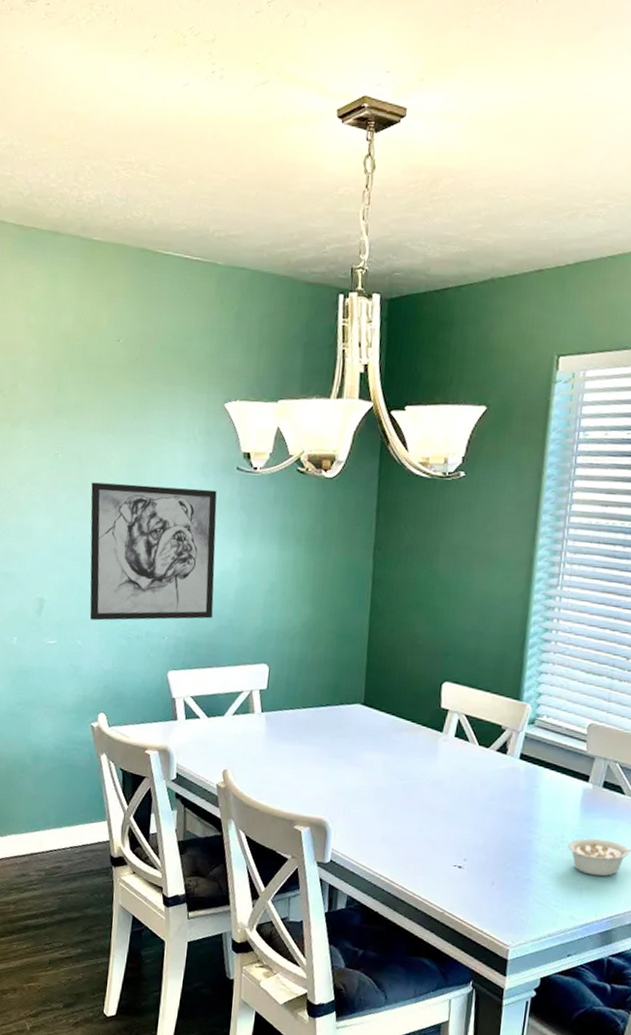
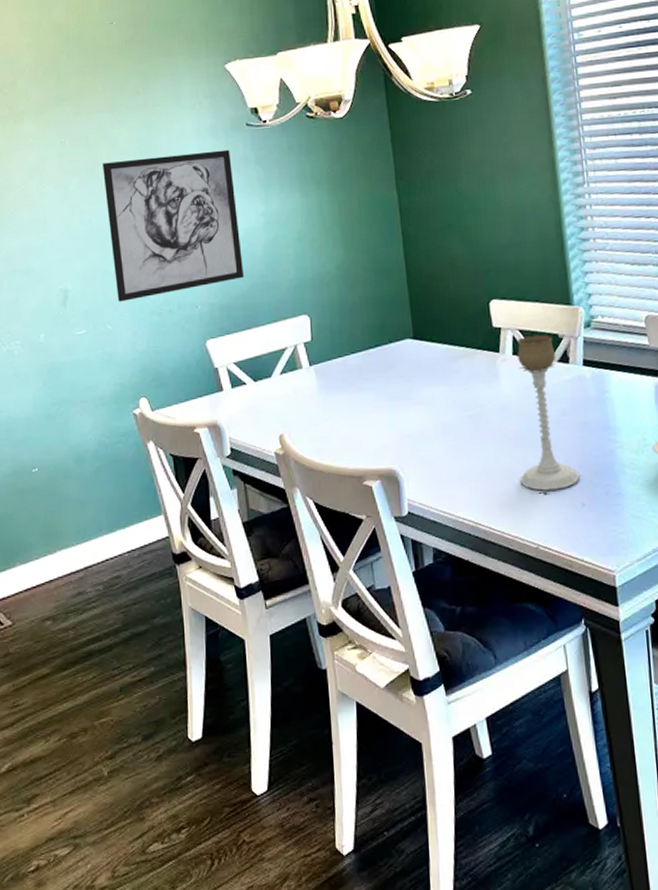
candle holder: none [439,722,496,866] -> present [517,334,580,491]

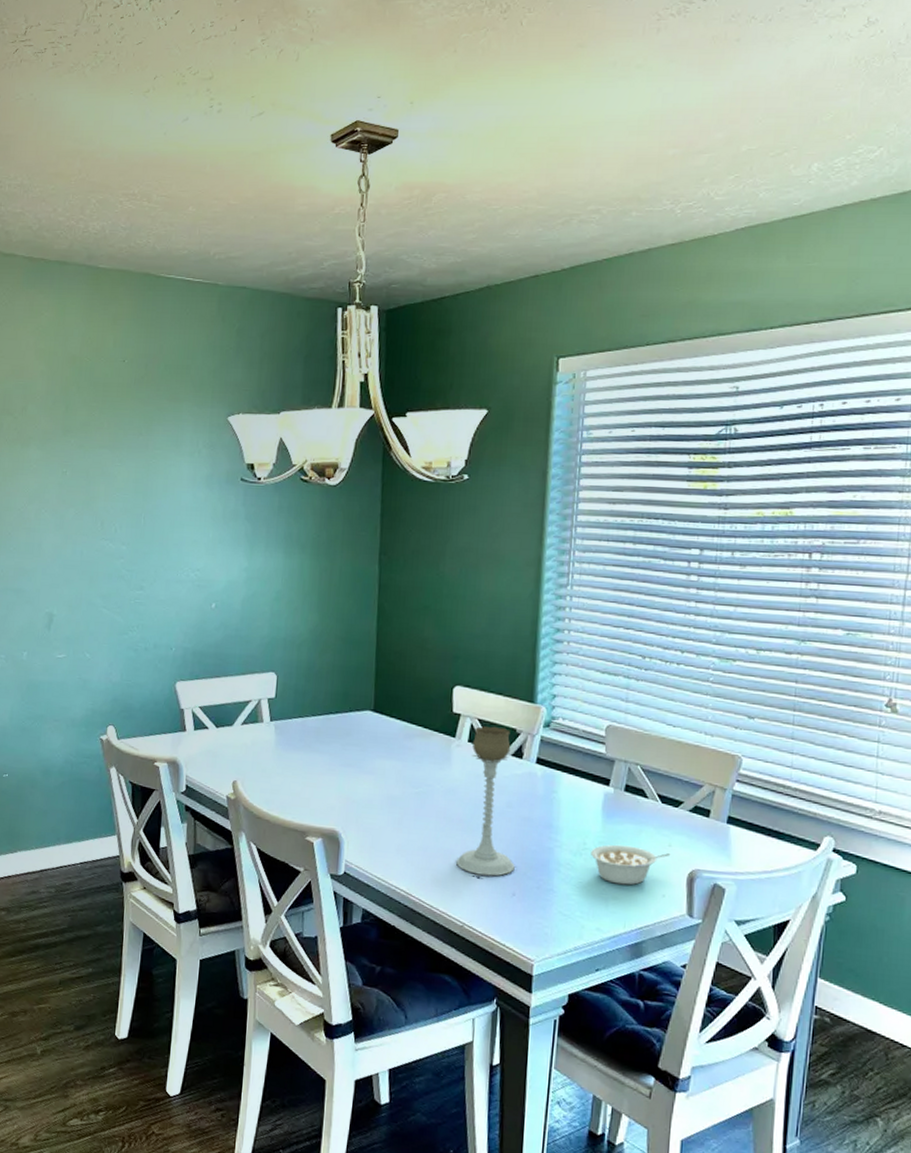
wall art: present [102,149,245,302] -> none [98,498,222,634]

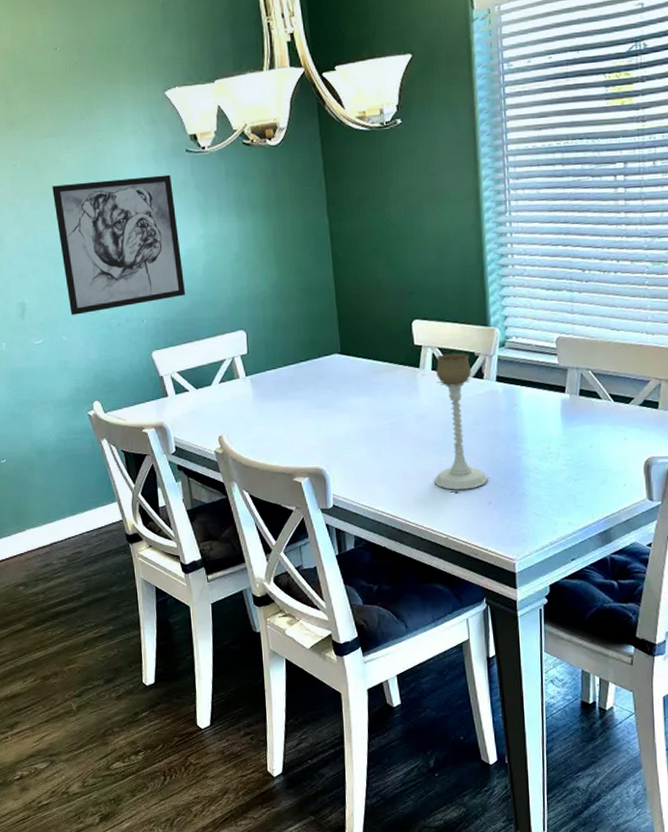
wall art: none [98,498,222,634] -> present [52,174,186,315]
legume: present [591,844,671,885] -> none [555,444,627,481]

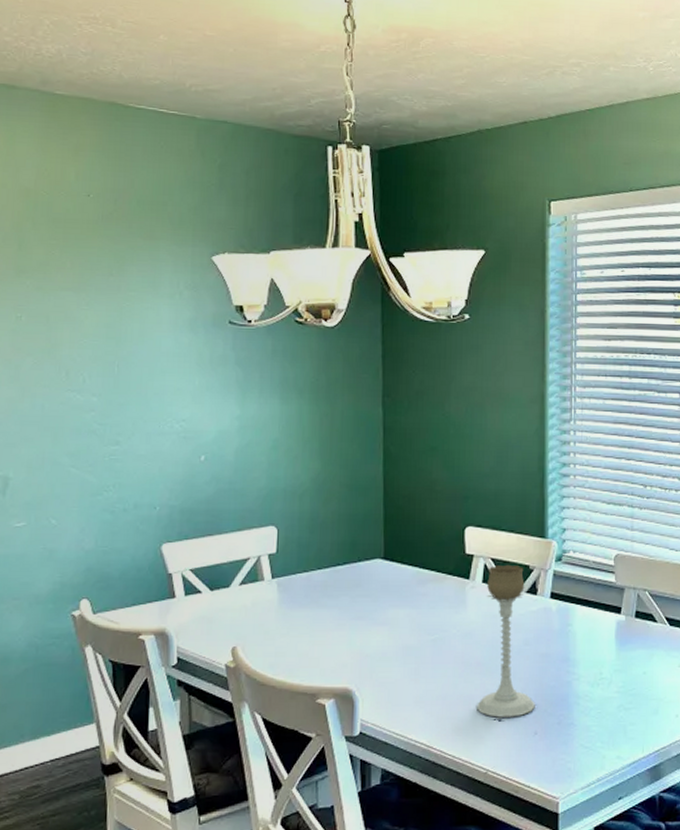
wall art: present [52,174,186,315] -> none [62,344,211,495]

